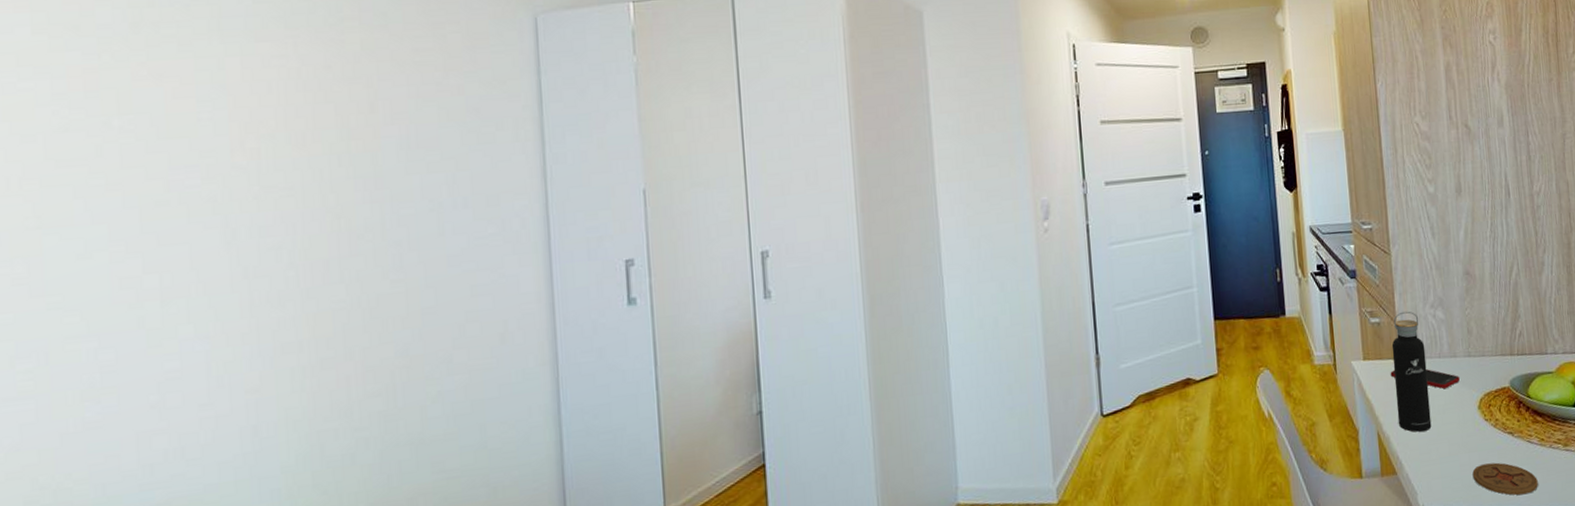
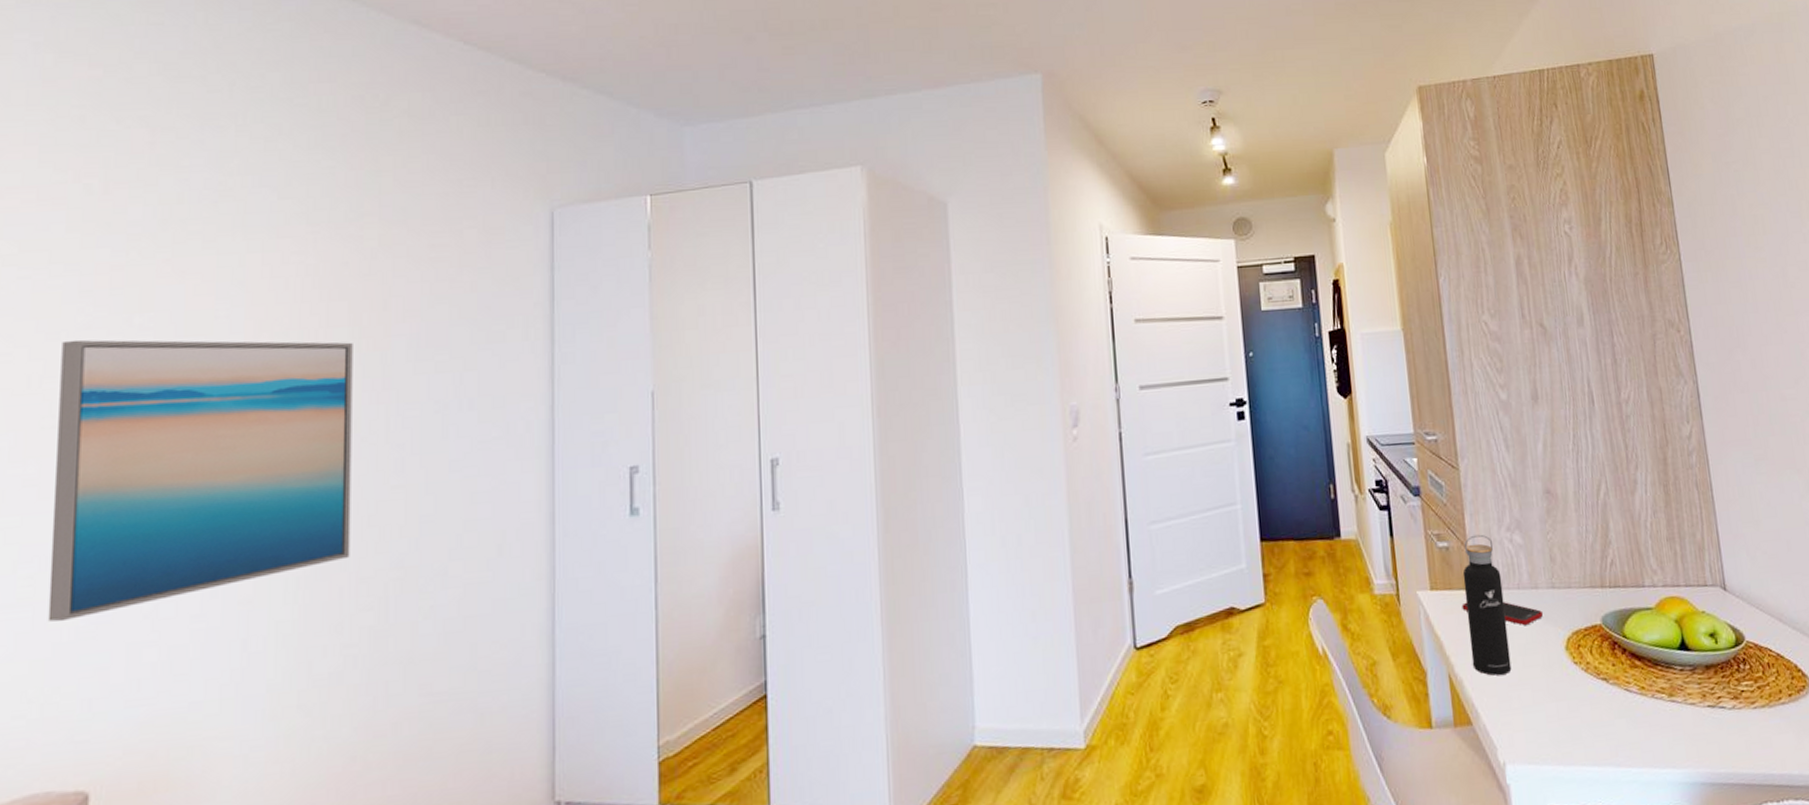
wall art: none [39,142,355,414] -> present [47,339,353,622]
coaster: present [1472,462,1538,496] -> none [1561,713,1640,754]

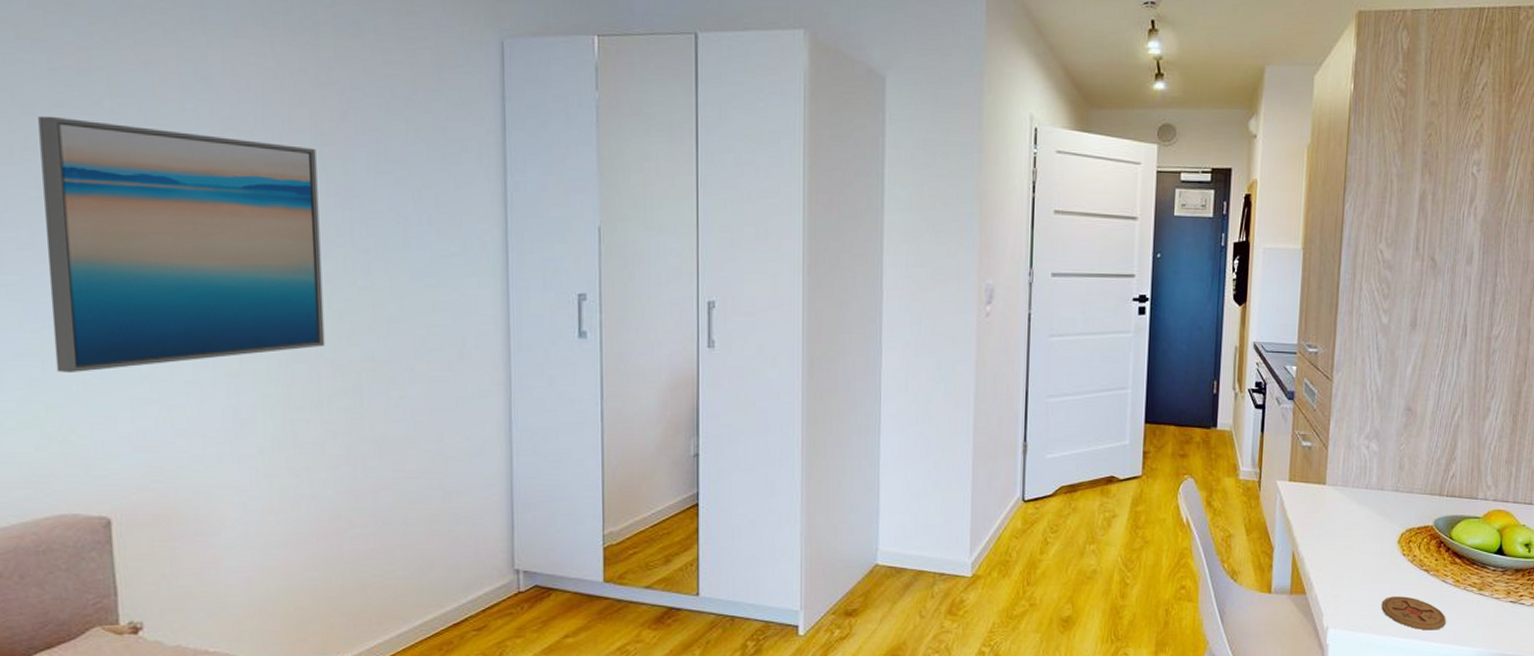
cell phone: present [1461,602,1543,626] -> none [1314,494,1384,520]
water bottle: present [1462,534,1512,676] -> none [1314,439,1354,557]
coaster: none [1561,713,1640,754] -> present [1381,596,1446,631]

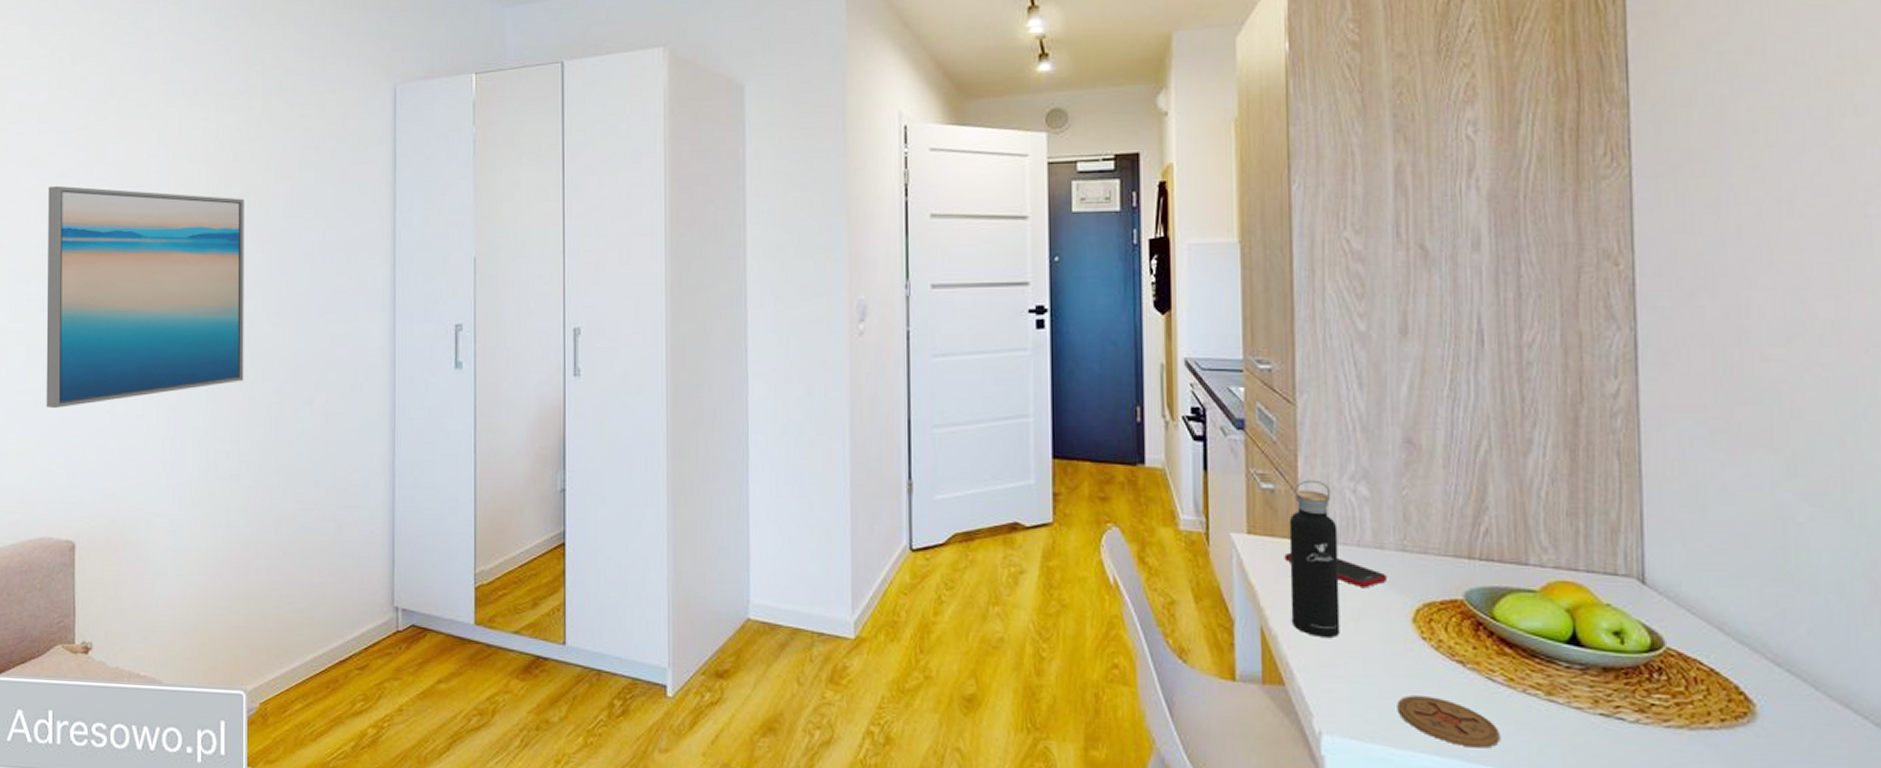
water bottle: none [1314,439,1354,557] -> present [1289,479,1340,637]
cell phone: none [1314,494,1384,520] -> present [1284,552,1387,589]

